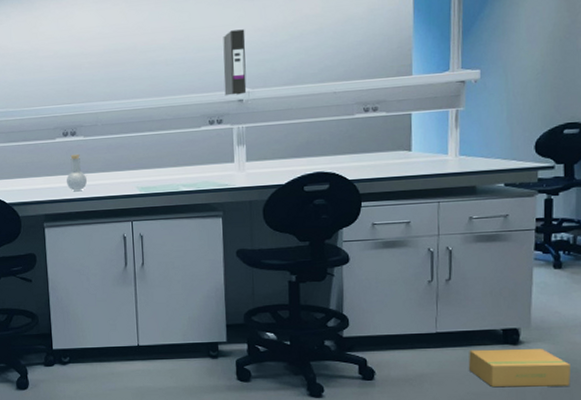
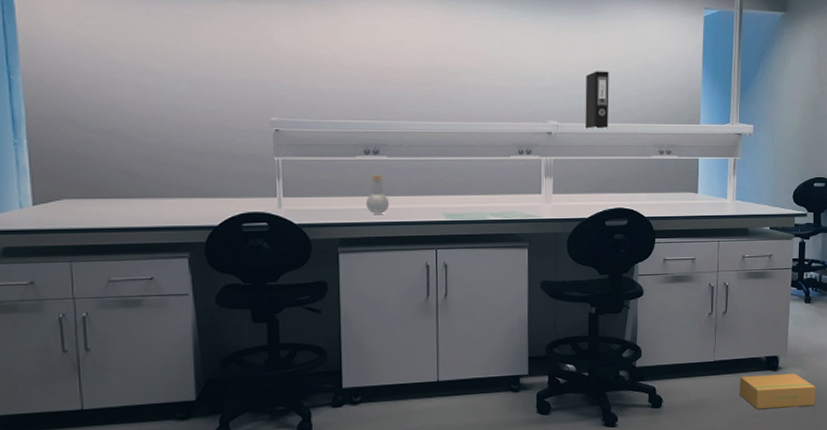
binder: present [223,29,247,96] -> none [534,63,556,127]
binder: none [277,30,305,93] -> present [585,71,609,129]

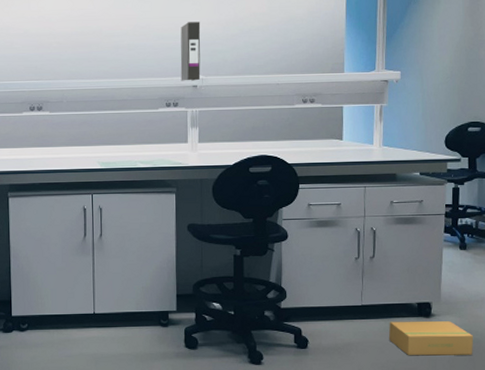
flask: present [366,174,389,215] -> none [32,128,51,164]
binder: none [534,63,556,127] -> present [180,22,201,81]
binder: present [585,71,609,129] -> none [228,26,252,81]

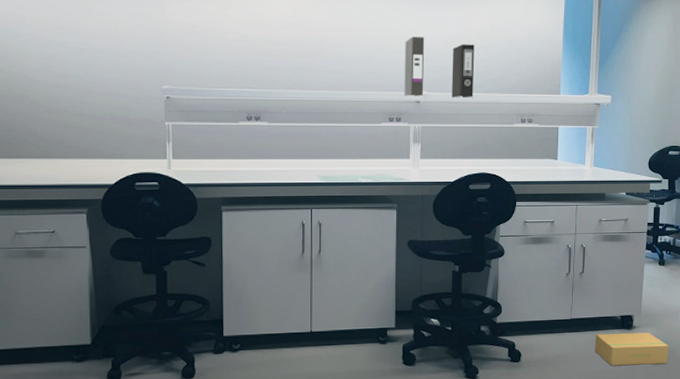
binder: none [228,26,252,81] -> present [452,44,475,98]

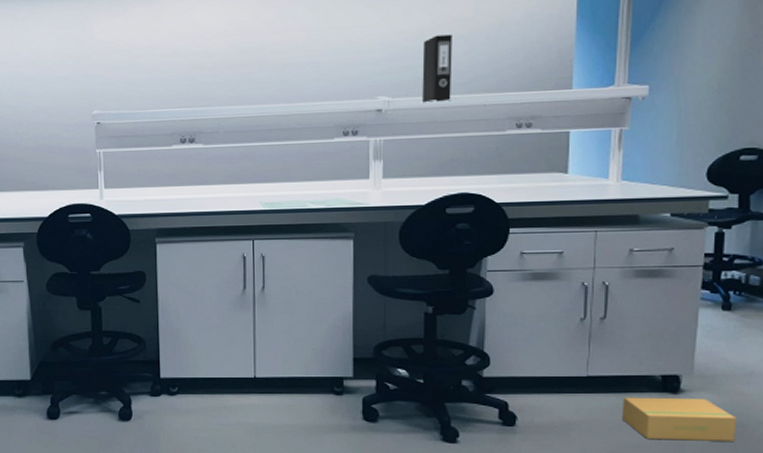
binder: present [404,37,425,96] -> none [361,31,387,105]

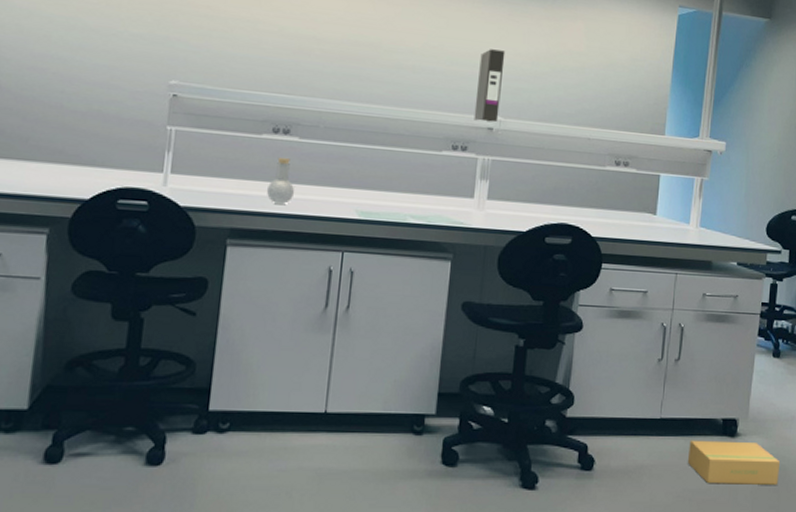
flask: none [183,163,205,205] -> present [267,157,294,205]
binder: none [361,31,387,105] -> present [473,49,506,123]
binder: present [422,34,452,103] -> none [532,63,565,130]

